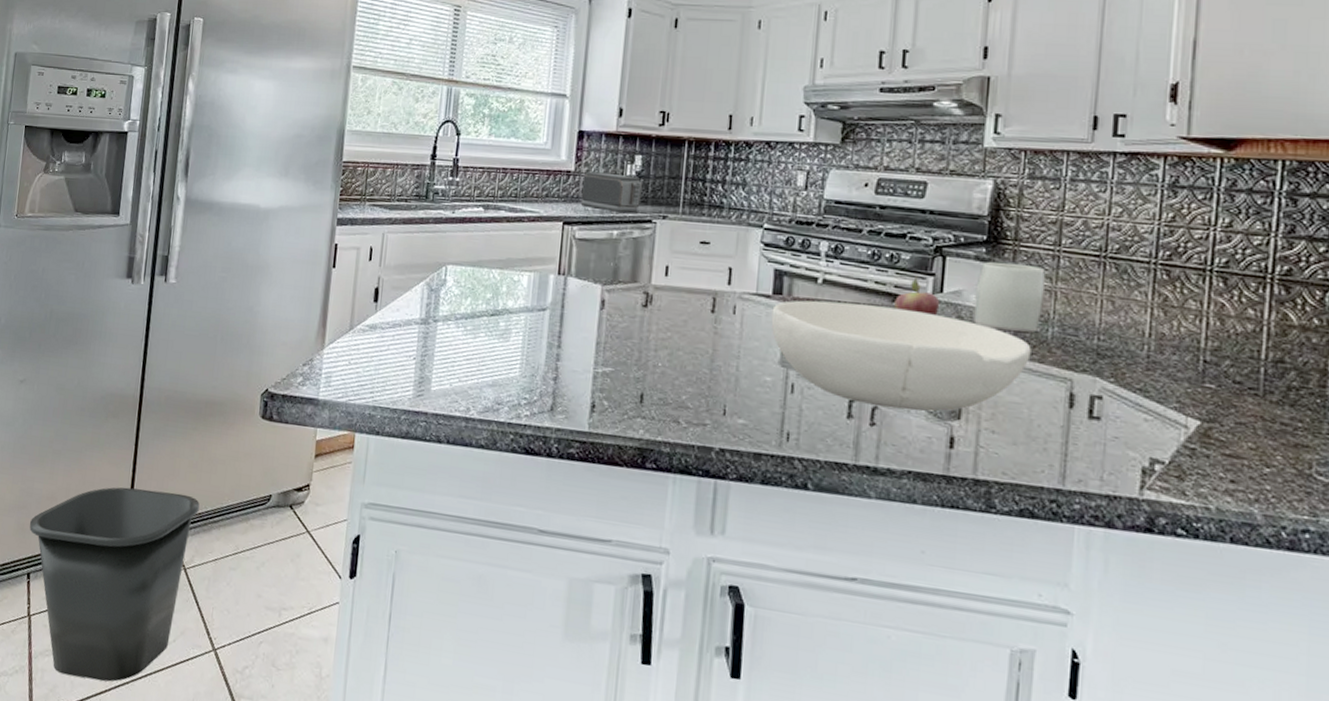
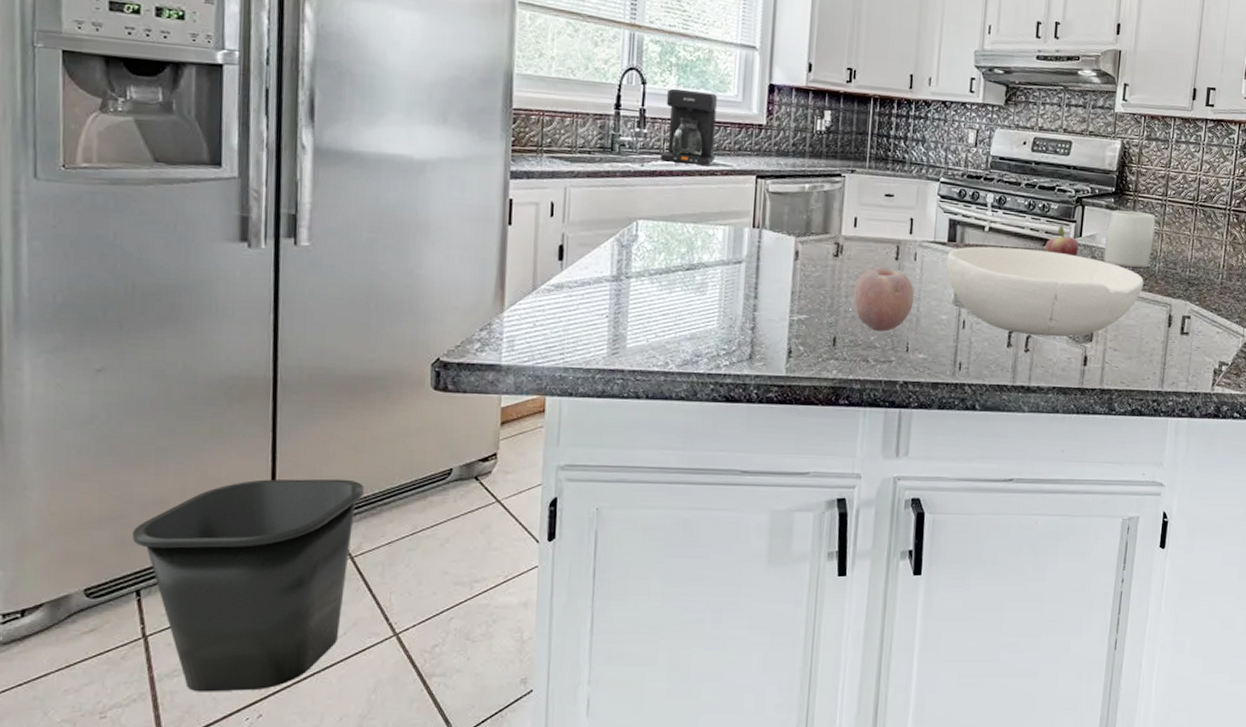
coffee maker: none [471,138,527,213] -> present [661,88,717,166]
toaster: present [580,171,643,213] -> none [773,125,833,167]
fruit: none [662,319,733,391] -> present [853,266,914,332]

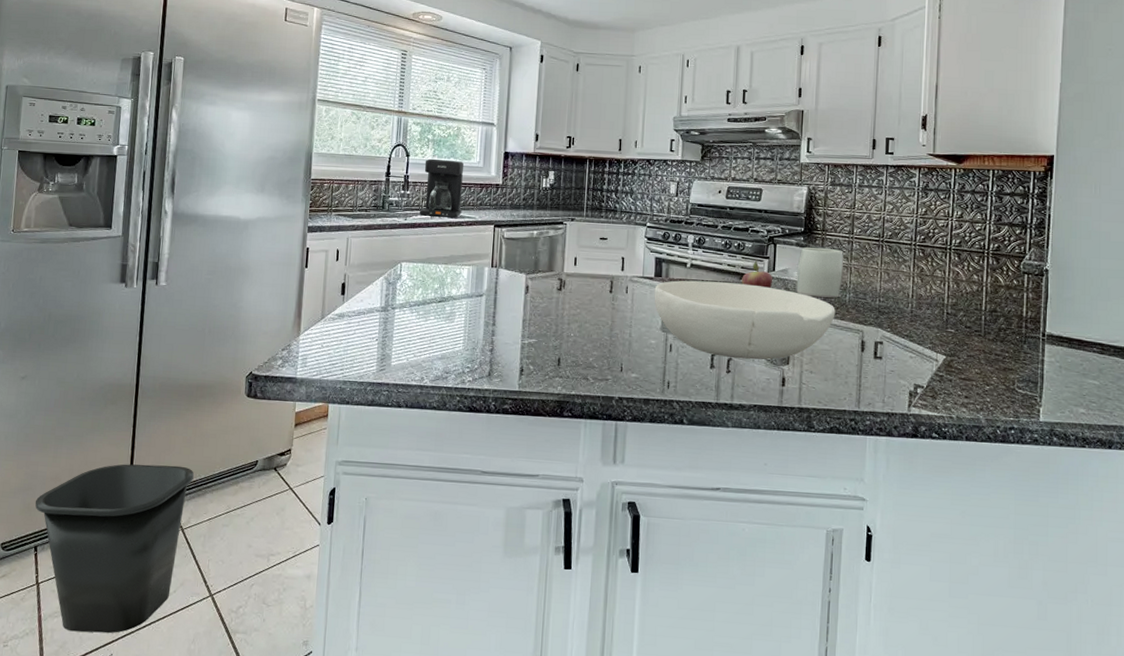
fruit: present [853,266,914,332] -> none [574,298,626,354]

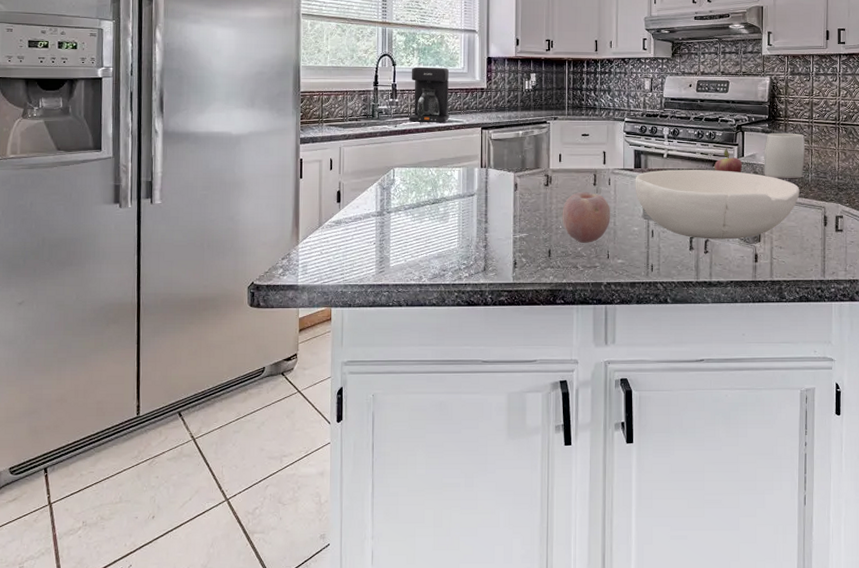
waste bin: present [35,464,194,634] -> none [41,378,202,547]
fruit: none [574,298,626,354] -> present [562,191,610,243]

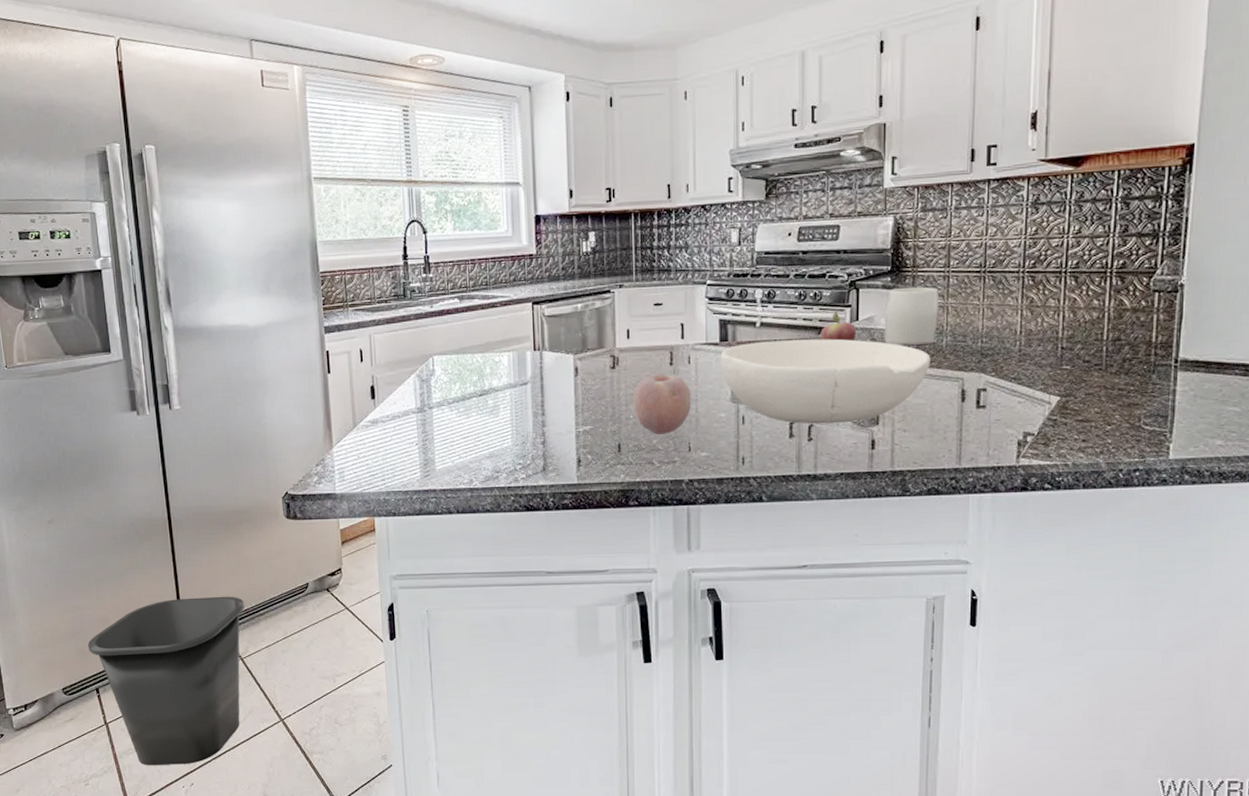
waste bin: none [41,378,202,547] -> present [87,596,244,766]
coffee maker: present [409,66,449,123] -> none [445,232,493,301]

